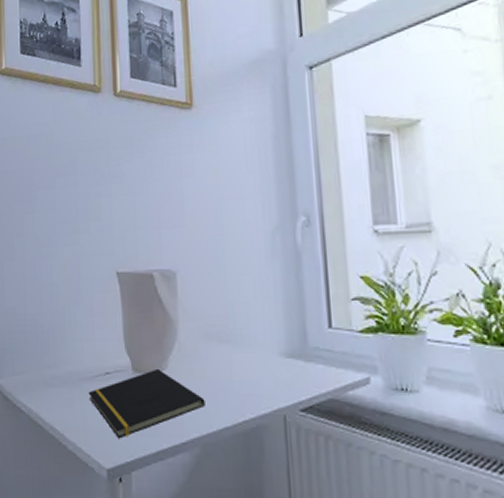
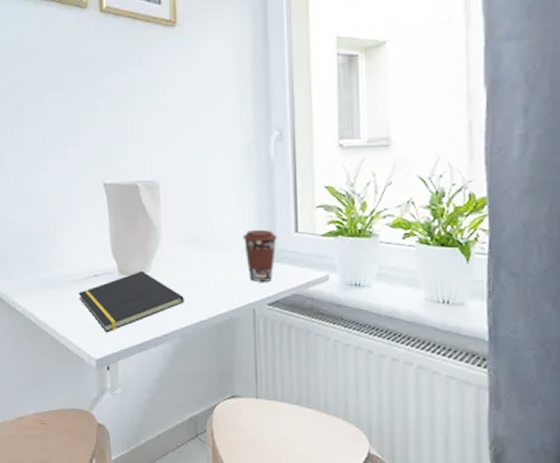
coffee cup: none [268,323,308,384] -> present [242,229,277,282]

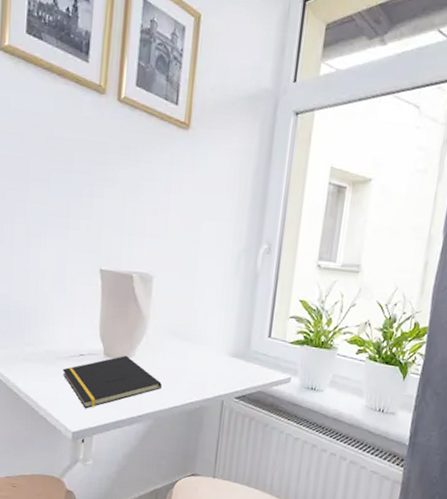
coffee cup: present [242,229,277,282] -> none [221,330,252,378]

